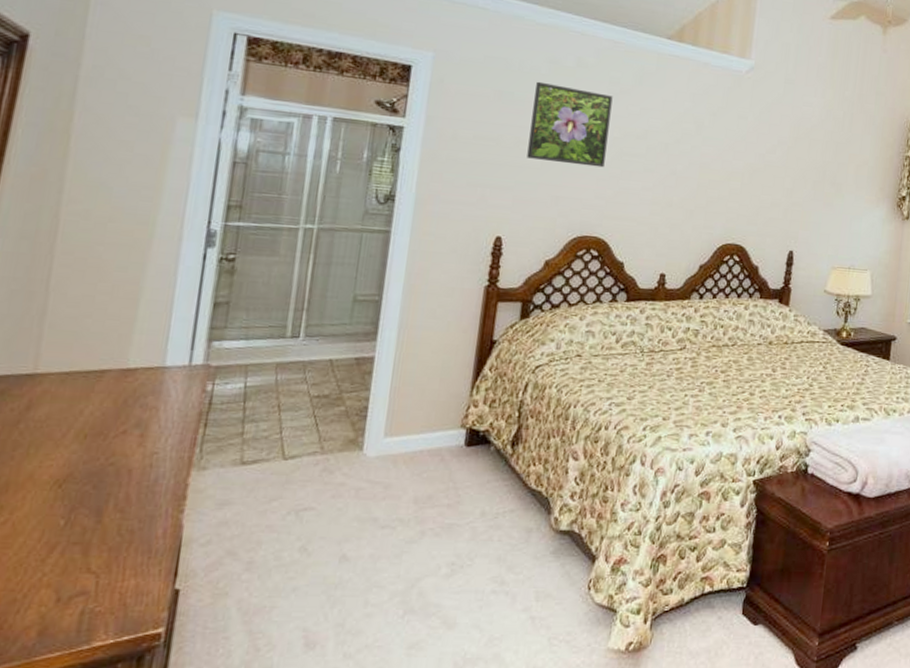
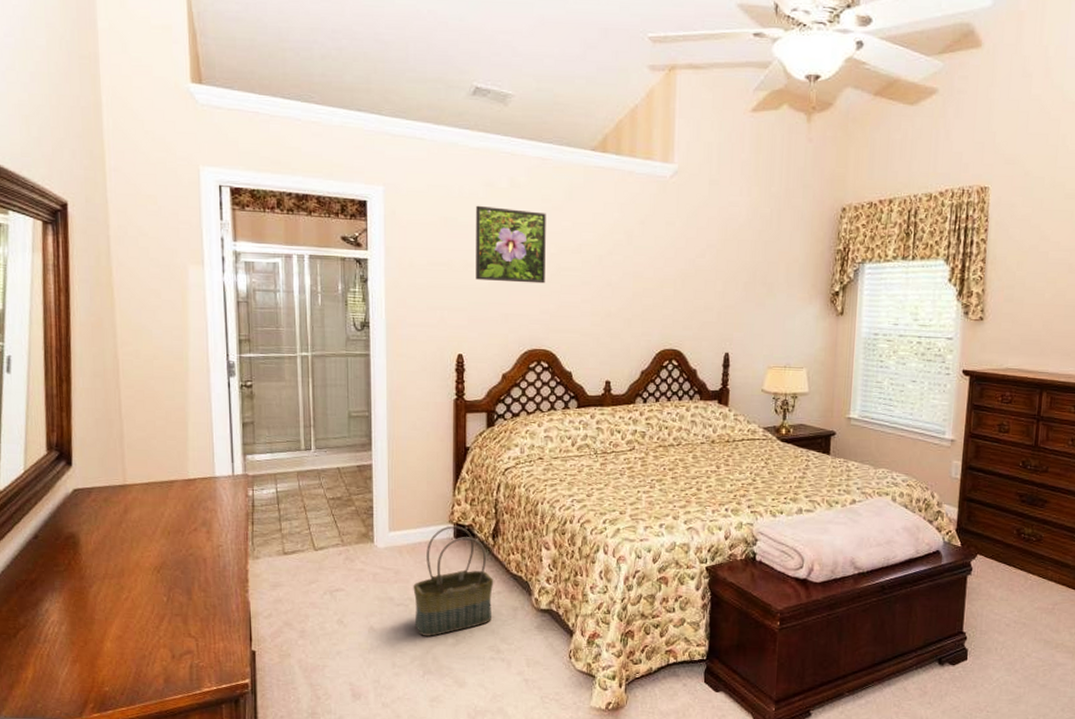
basket: none [400,431,508,566] -> present [413,525,494,636]

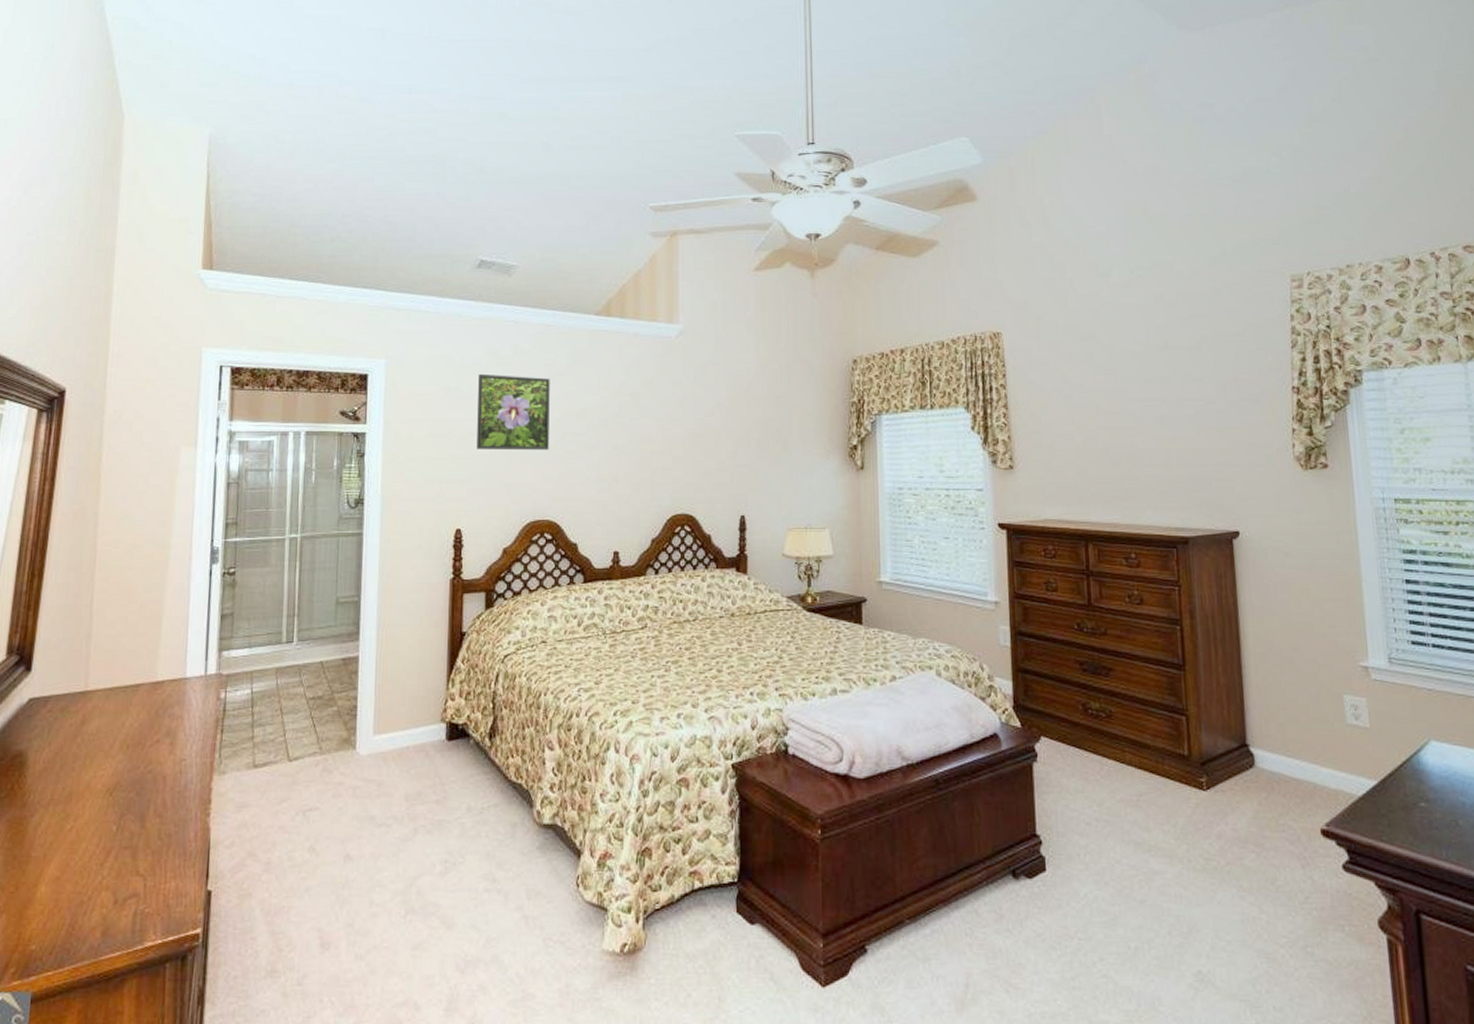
basket: present [413,525,494,636] -> none [397,725,490,864]

